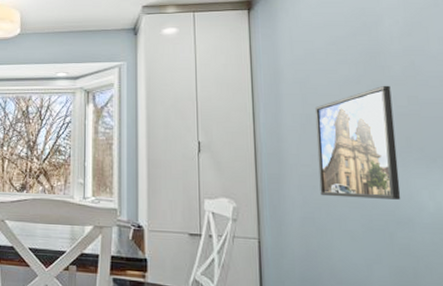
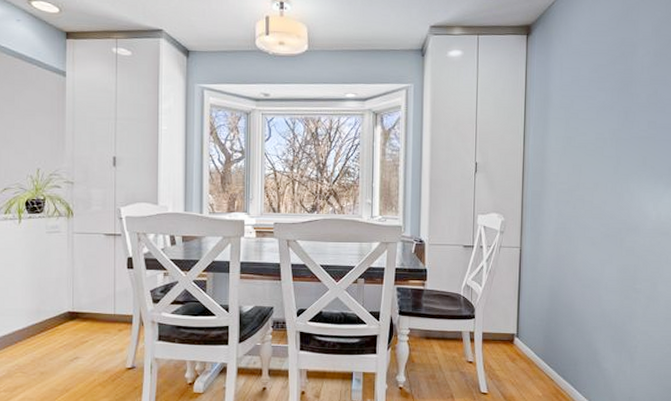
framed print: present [314,85,401,200] -> none [572,111,637,211]

